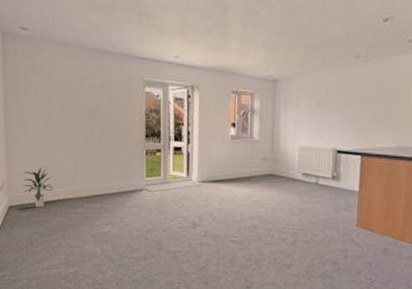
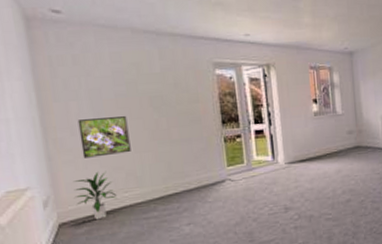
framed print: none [31,121,69,155] -> present [77,116,131,158]

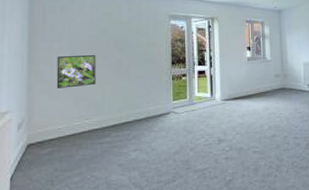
indoor plant: present [73,171,118,220] -> none [44,100,79,143]

